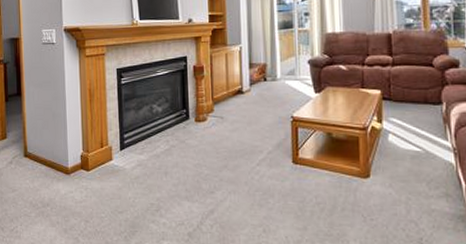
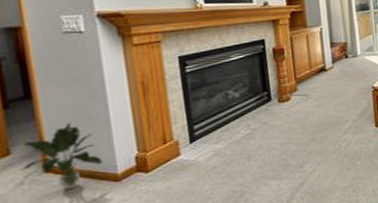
potted plant: none [11,118,59,175] -> present [21,122,103,191]

